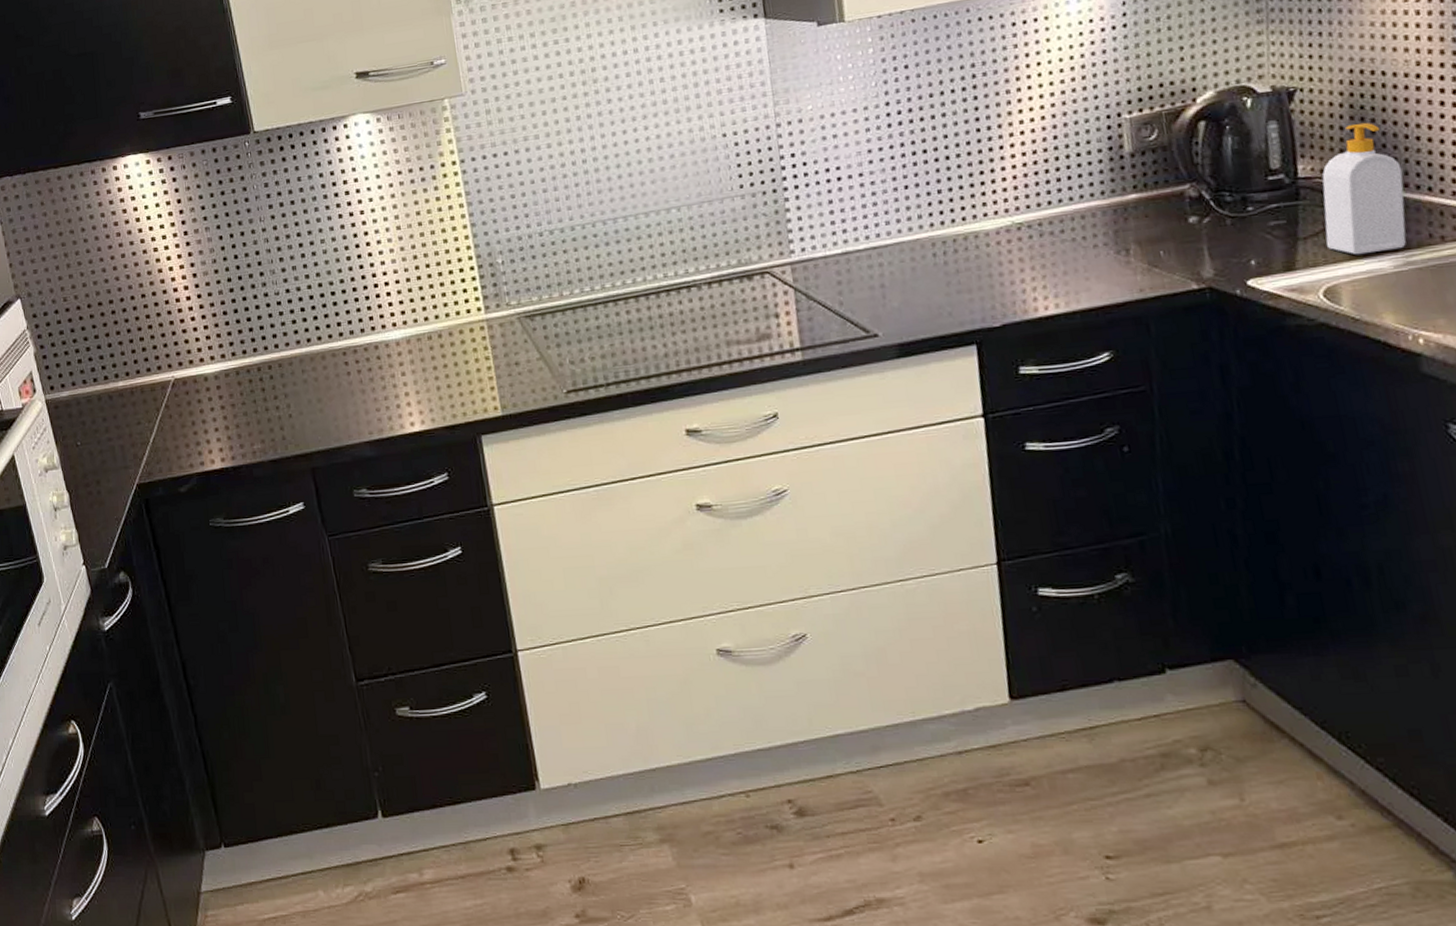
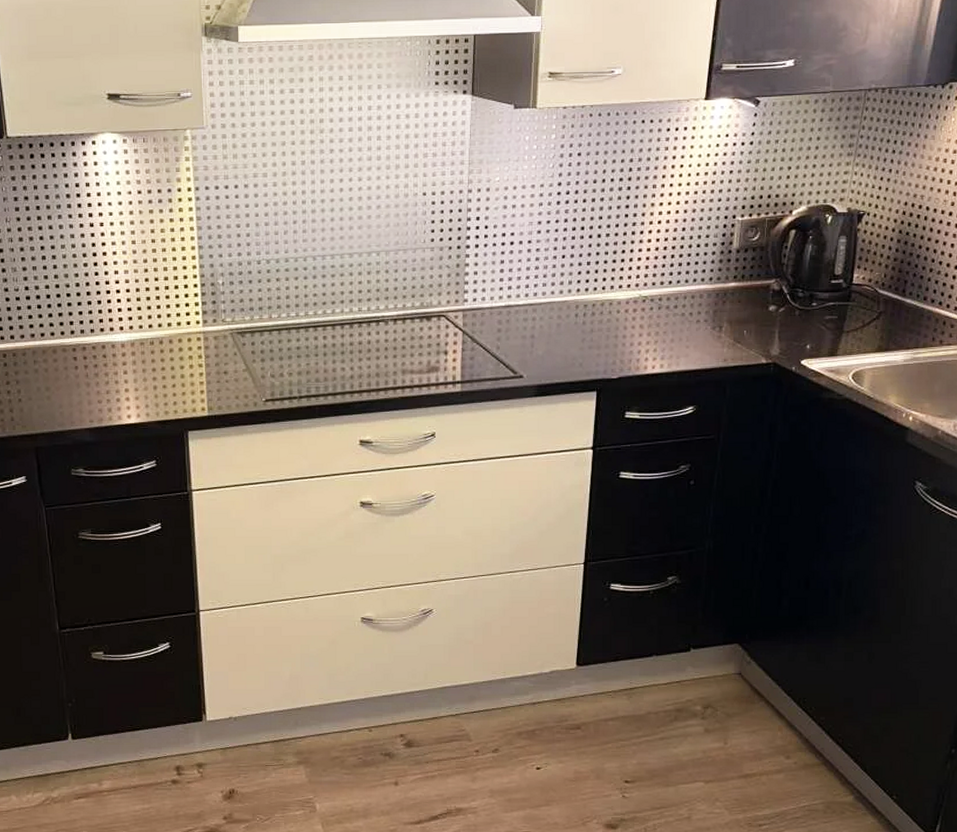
soap bottle: present [1322,122,1406,255] -> none [861,245,925,349]

